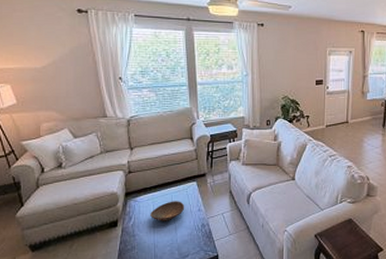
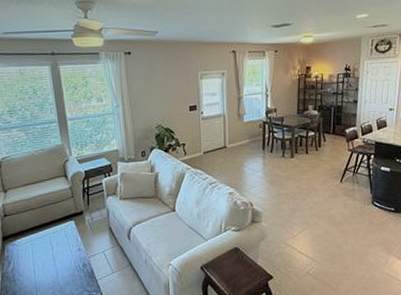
decorative bowl: present [150,201,185,221] -> none [29,241,65,264]

